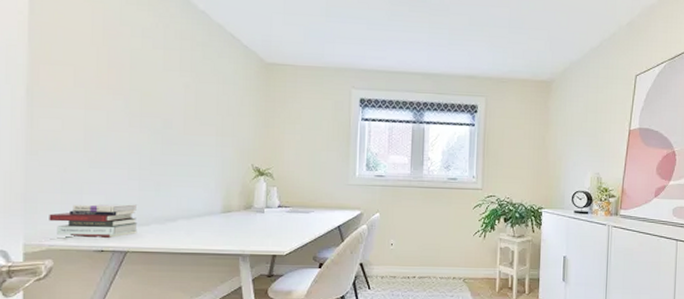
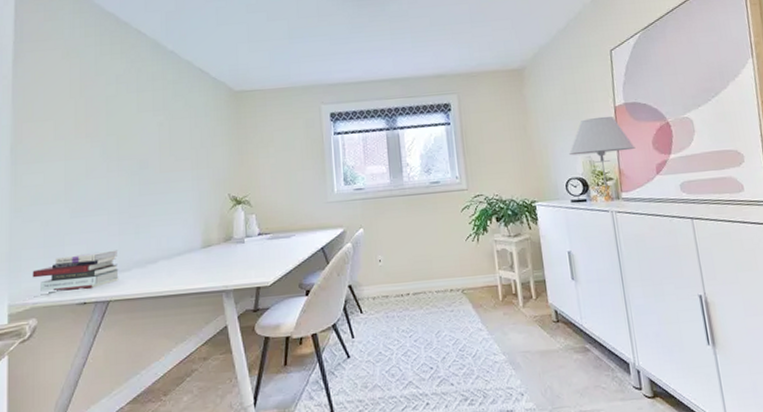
table lamp: none [580,137,641,207] -> present [569,116,636,191]

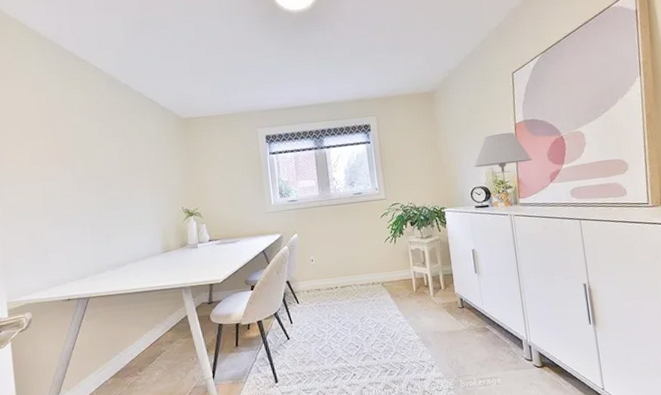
books: present [32,250,119,292] -> none [24,256,96,291]

